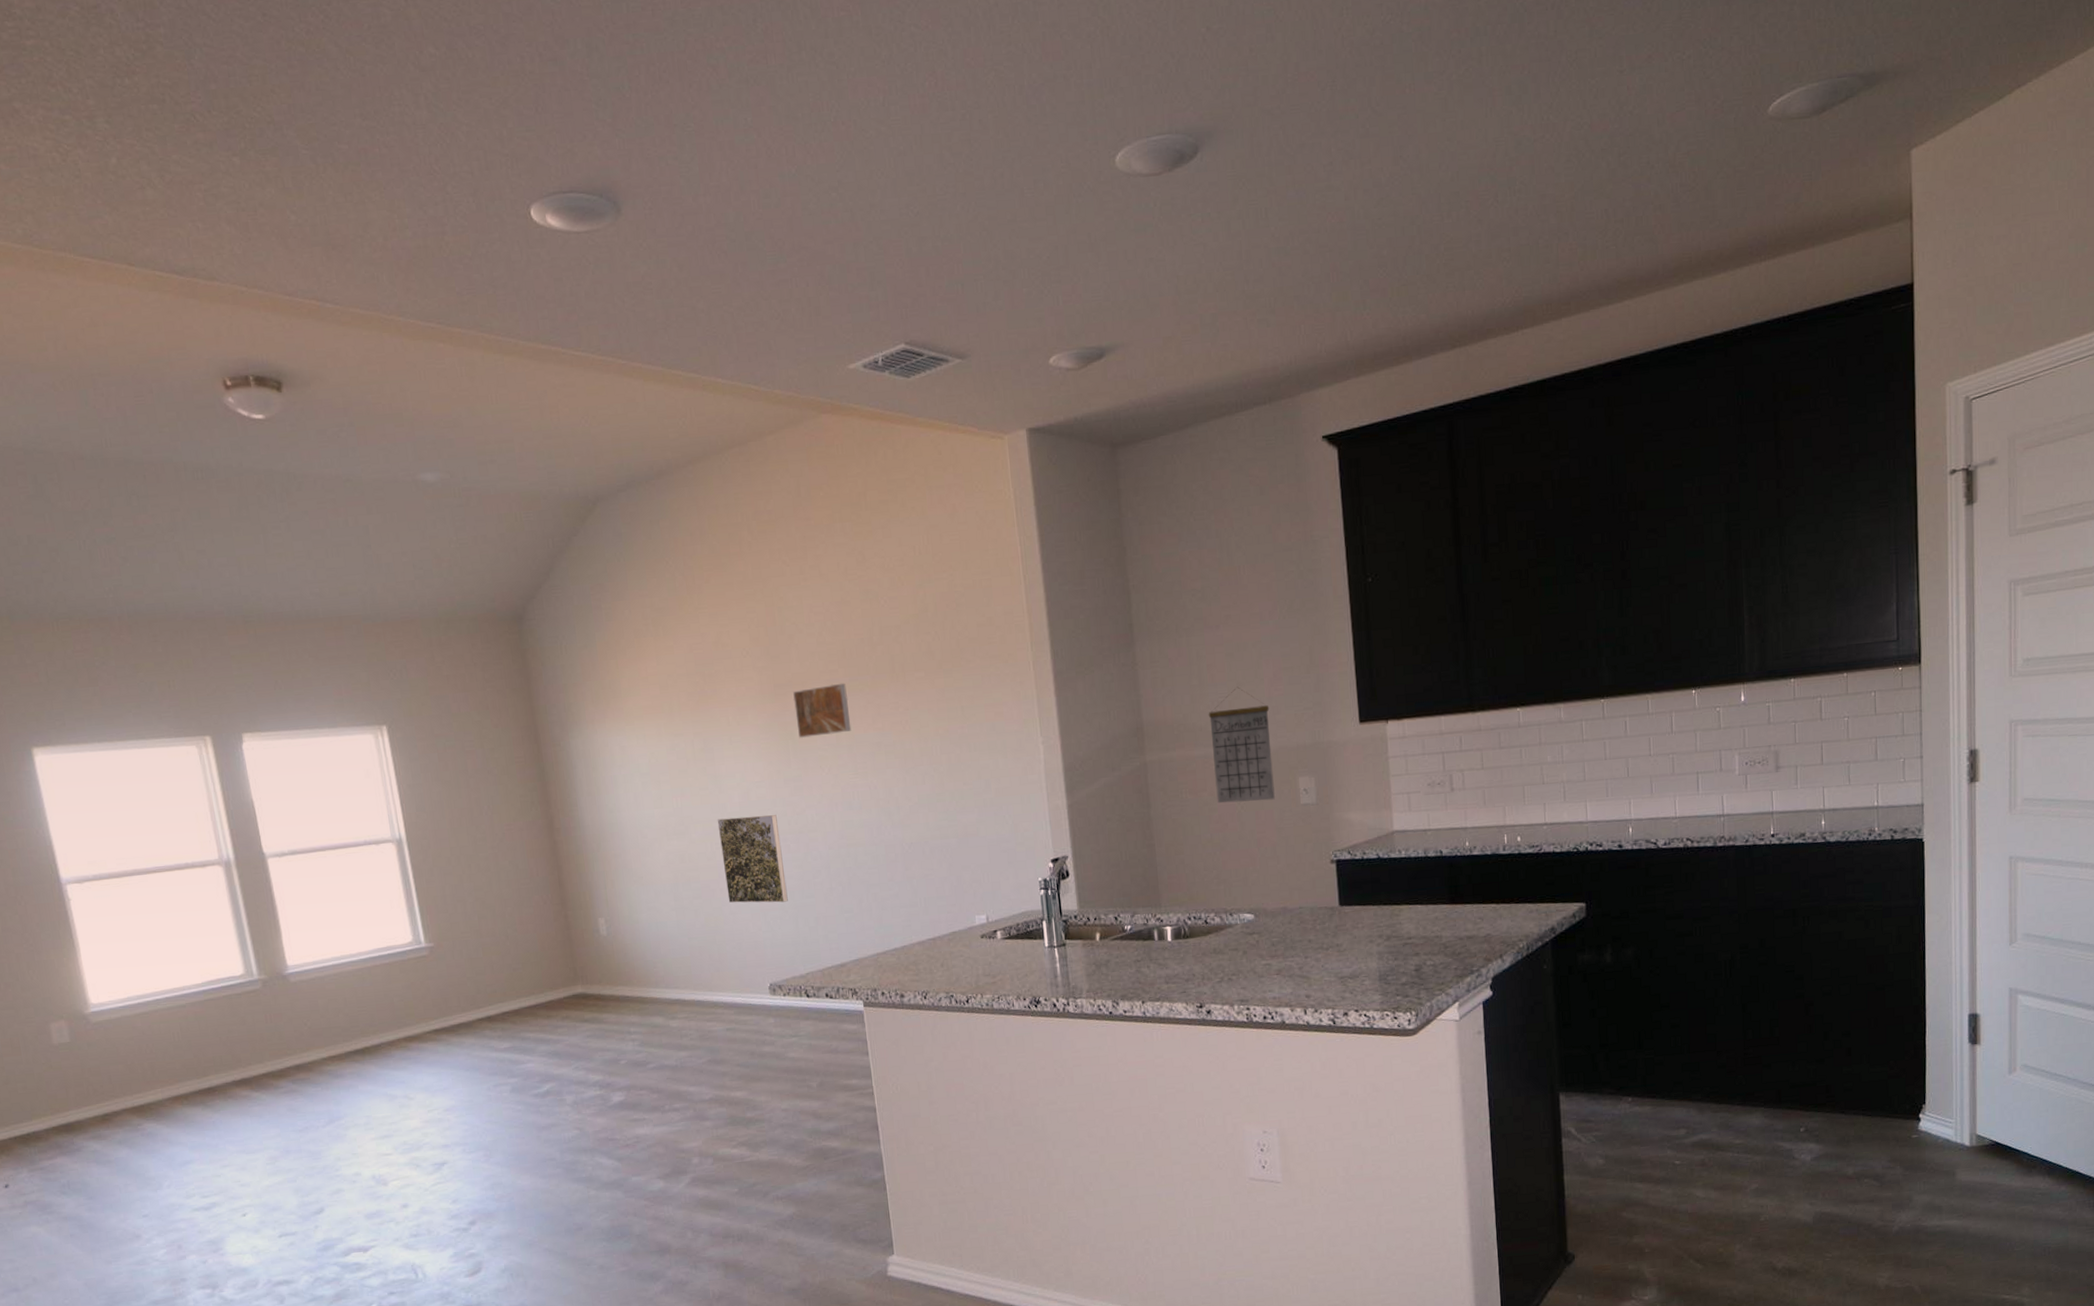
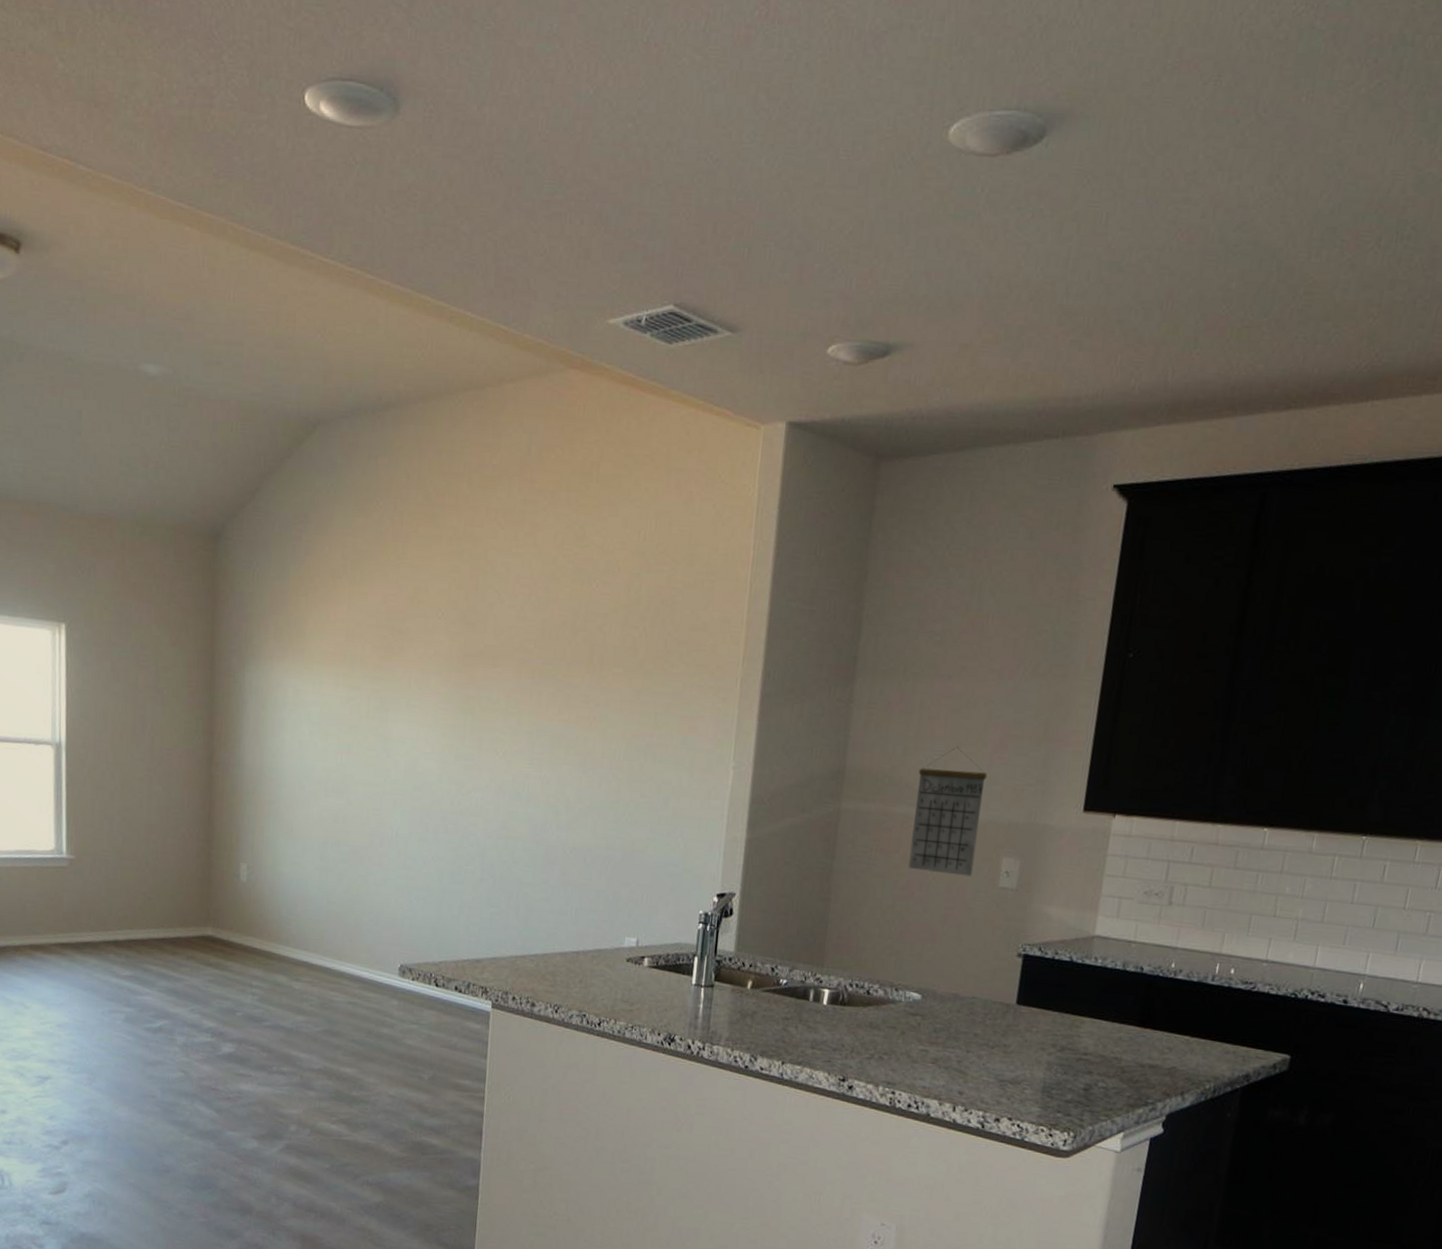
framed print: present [717,814,788,903] -> none [374,784,440,884]
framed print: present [793,683,852,739] -> none [479,663,539,718]

